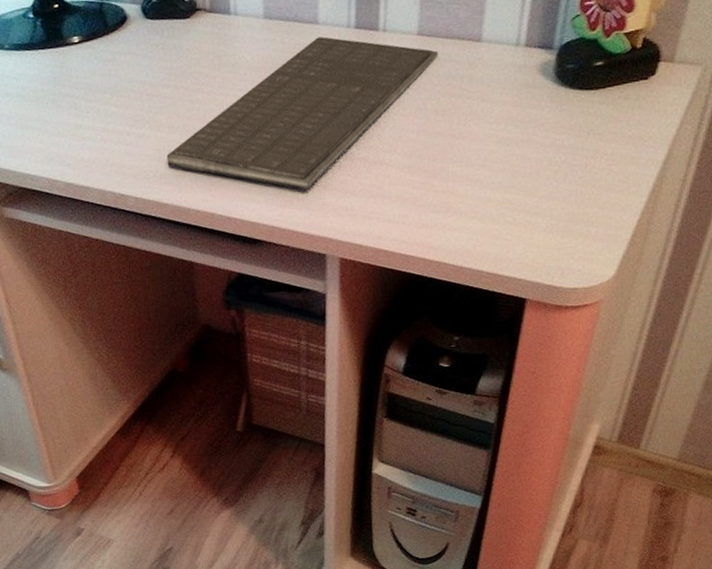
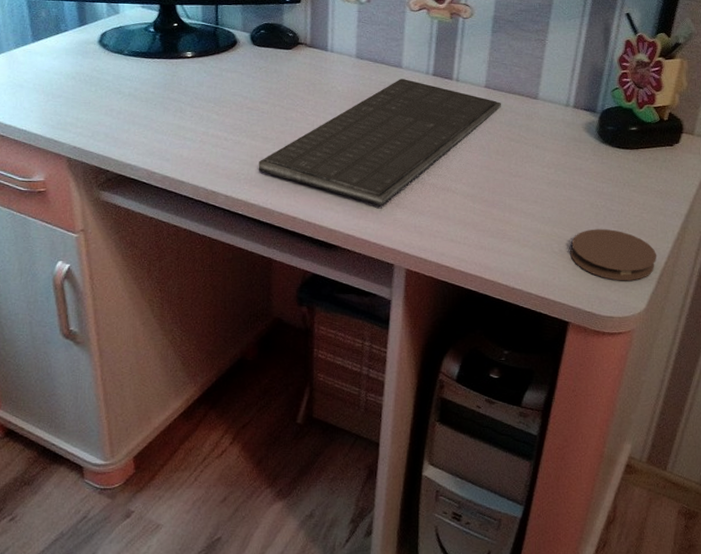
coaster: none [526,188,629,247] -> present [570,229,657,280]

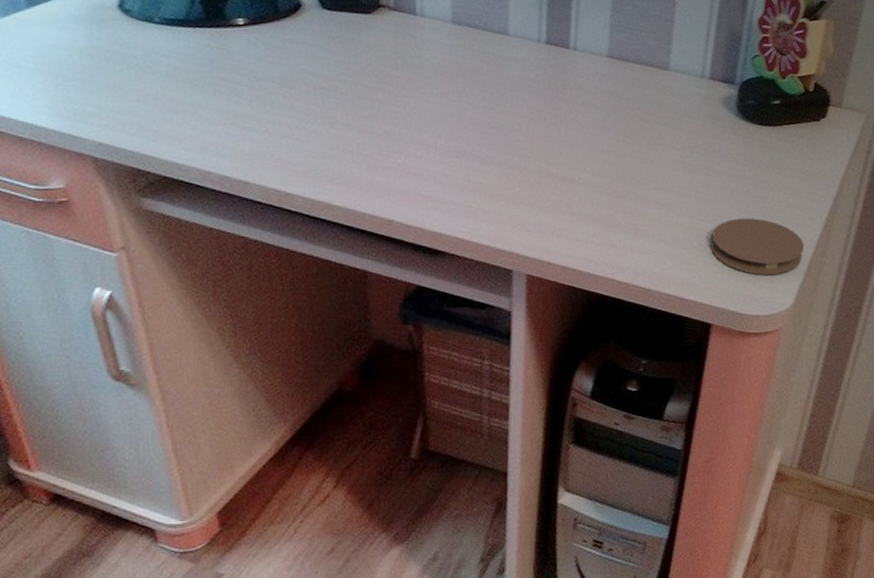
computer keyboard: present [258,79,501,206] -> none [340,48,627,202]

